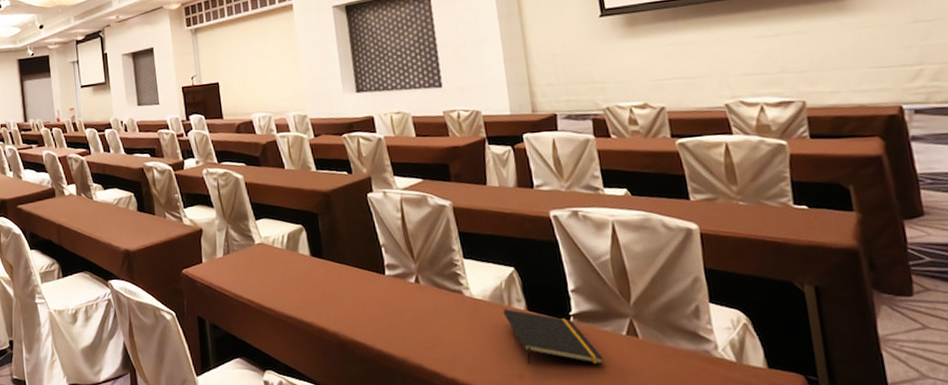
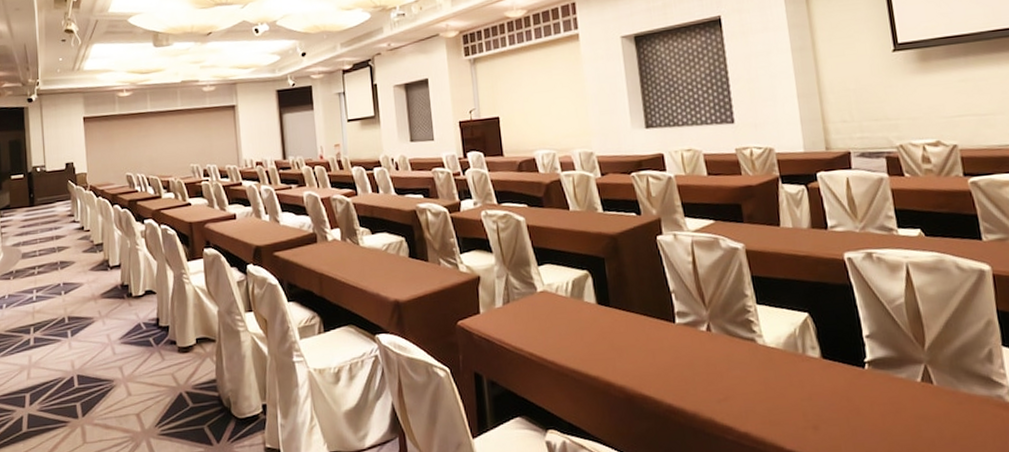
notepad: present [502,309,604,365] -> none [797,357,899,416]

